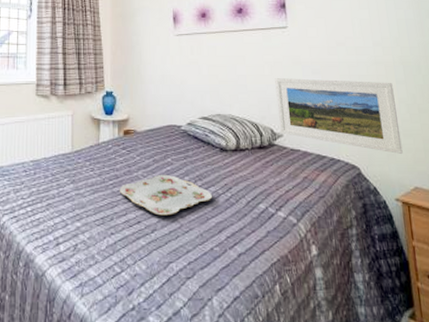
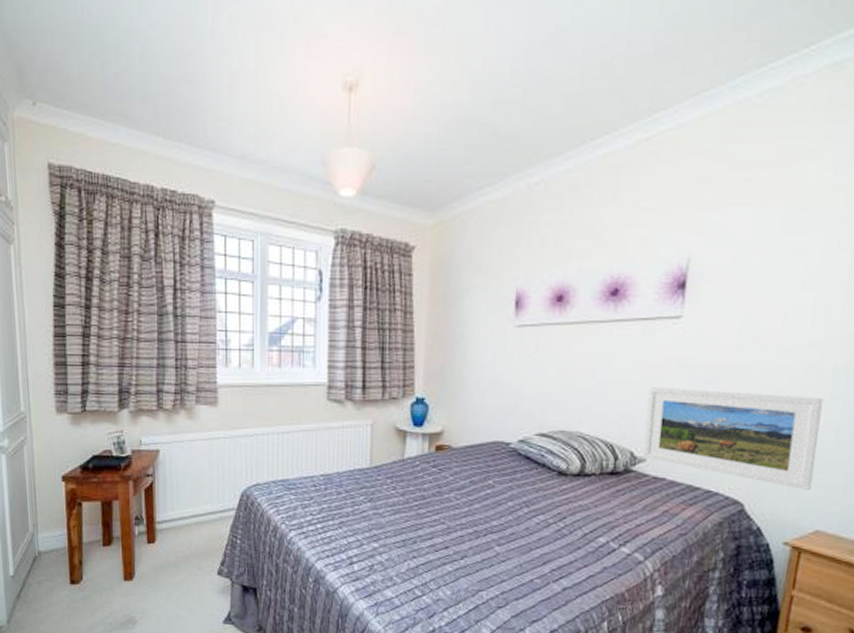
serving tray: present [120,174,213,216] -> none [426,497,541,543]

